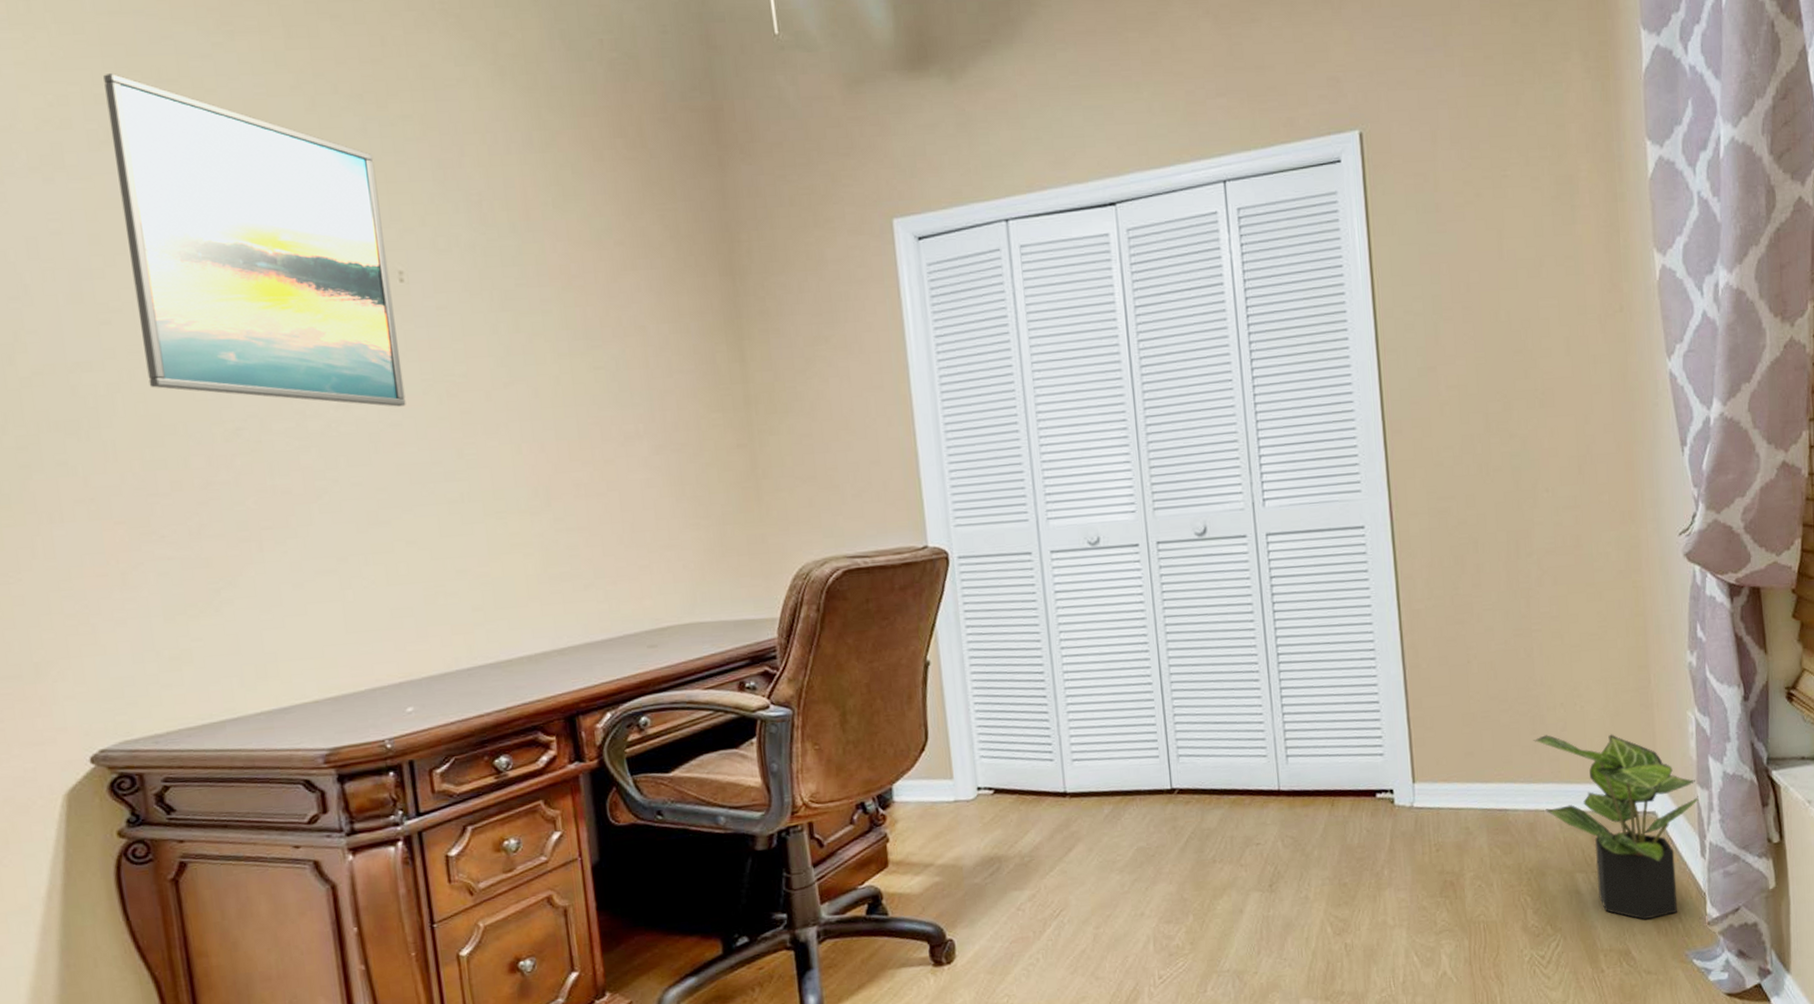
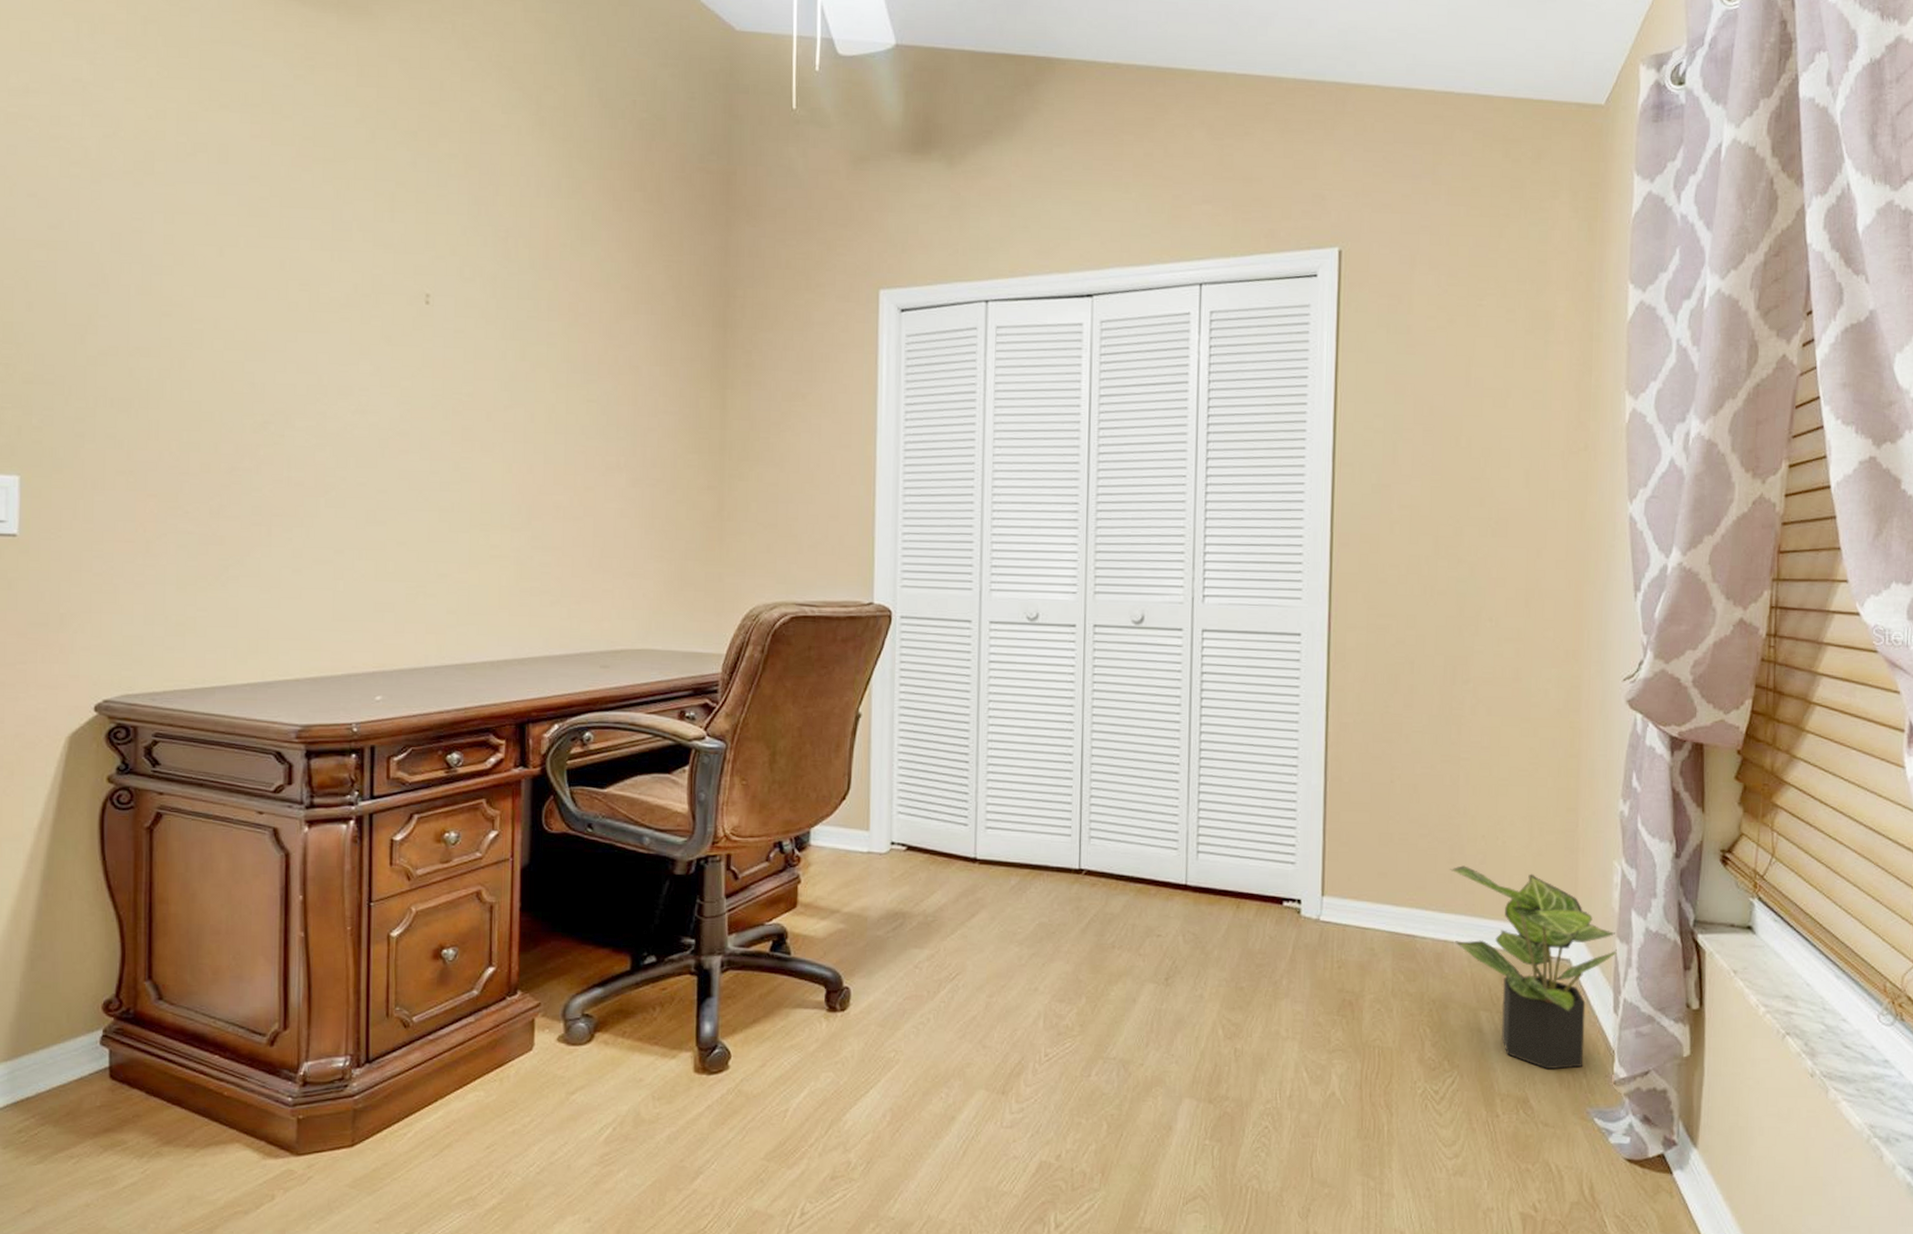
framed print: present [103,72,406,407] -> none [196,93,419,418]

